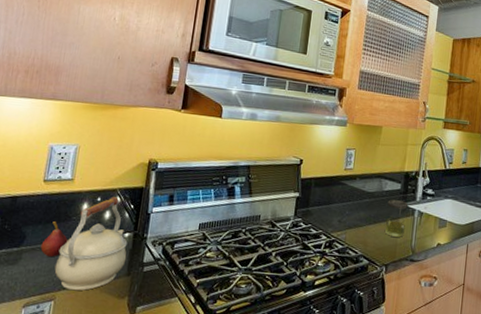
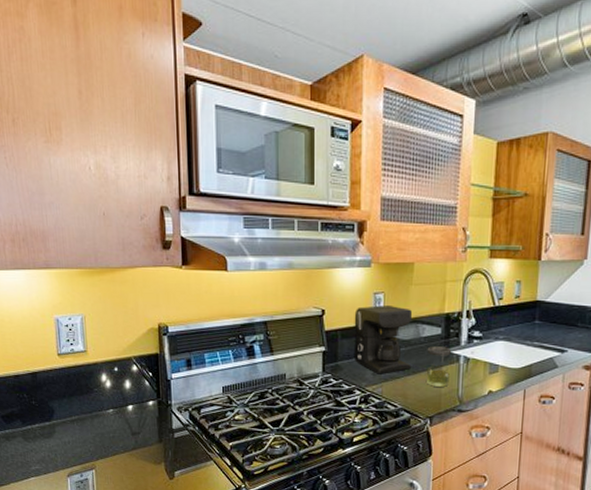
fruit: present [40,220,68,257] -> none [70,393,95,429]
kettle: present [54,197,128,291] -> none [88,366,156,460]
coffee maker: none [324,160,377,222] -> present [355,305,412,374]

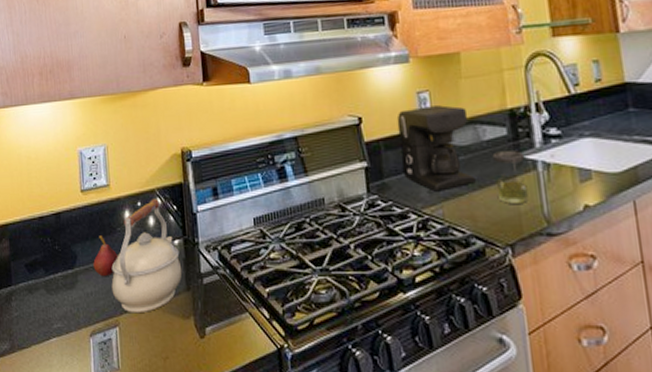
fruit: none [70,393,95,429] -> present [93,234,118,277]
kettle: none [88,366,156,460] -> present [111,199,183,314]

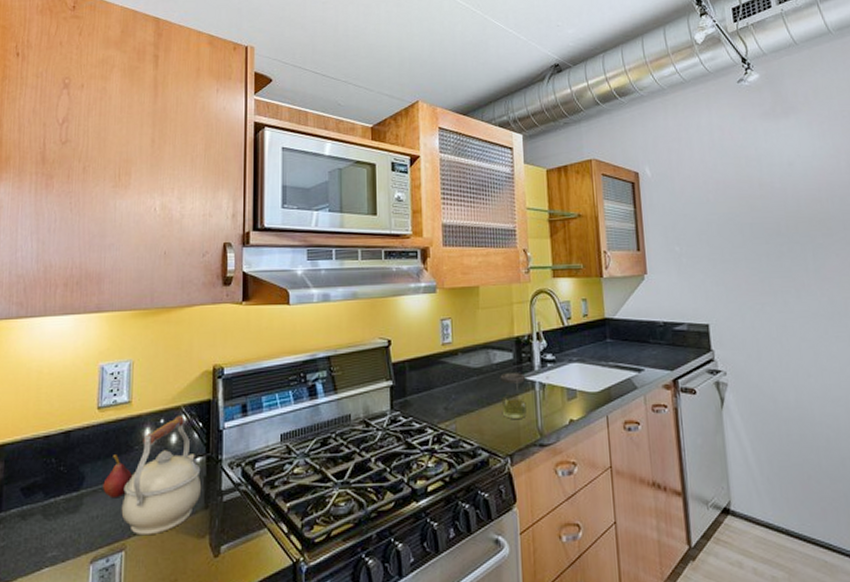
coffee maker: present [398,105,476,192] -> none [423,332,485,408]

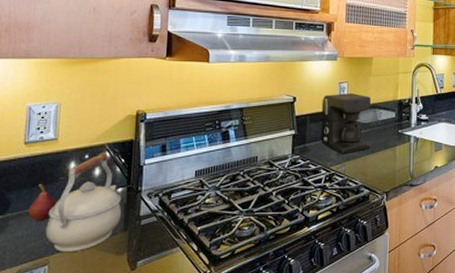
coffee maker: none [423,332,485,408] -> present [321,93,371,154]
jar: present [500,372,527,419] -> none [383,127,403,164]

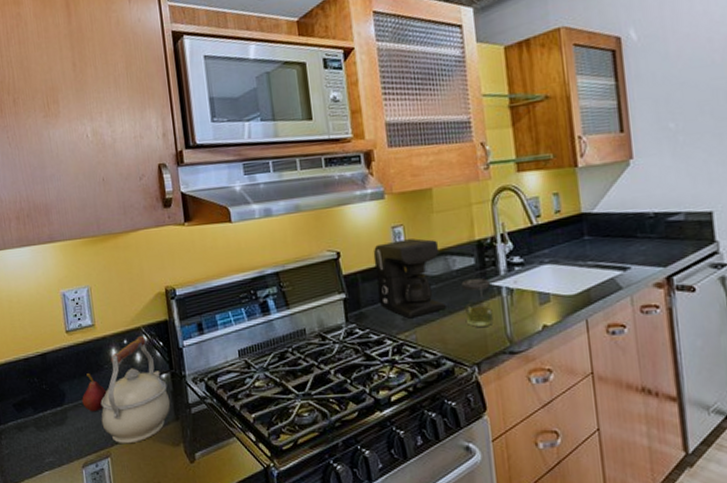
jar: none [383,127,403,164] -> present [461,278,494,327]

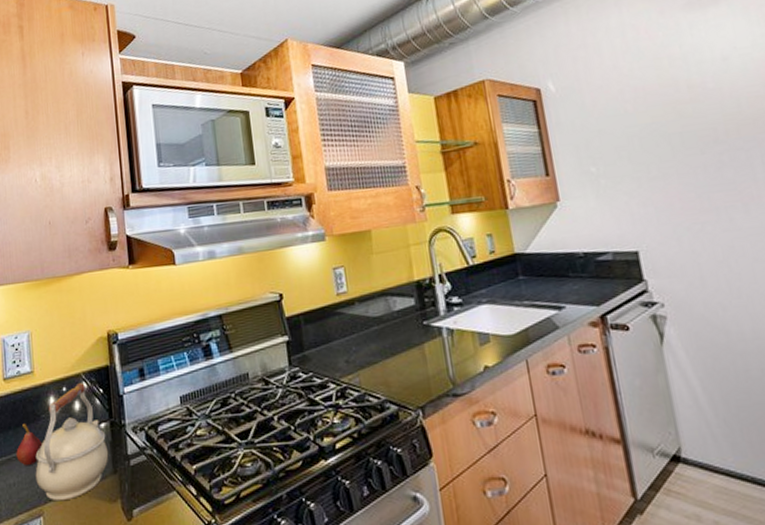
coffee maker: present [374,238,446,319] -> none [316,279,388,361]
jar: present [461,278,494,327] -> none [402,318,436,369]

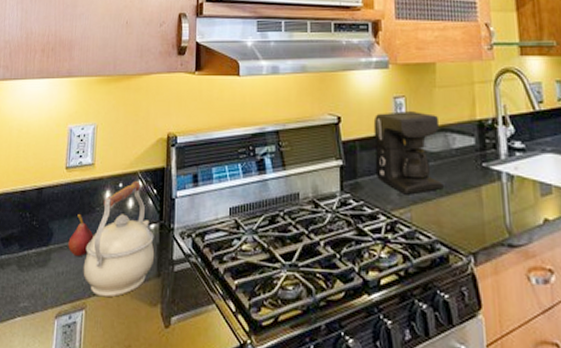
coffee maker: none [316,279,388,361] -> present [375,111,444,195]

